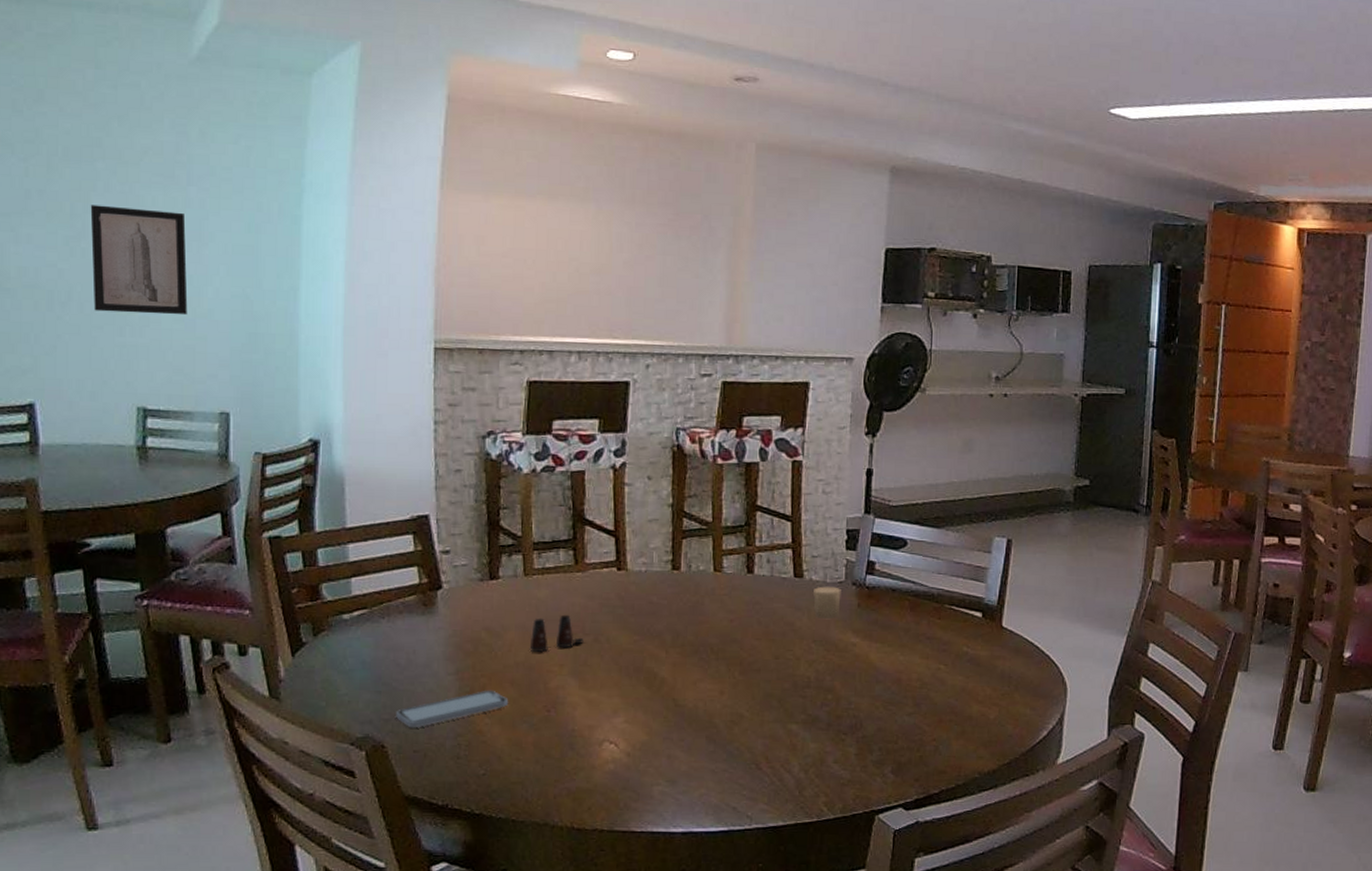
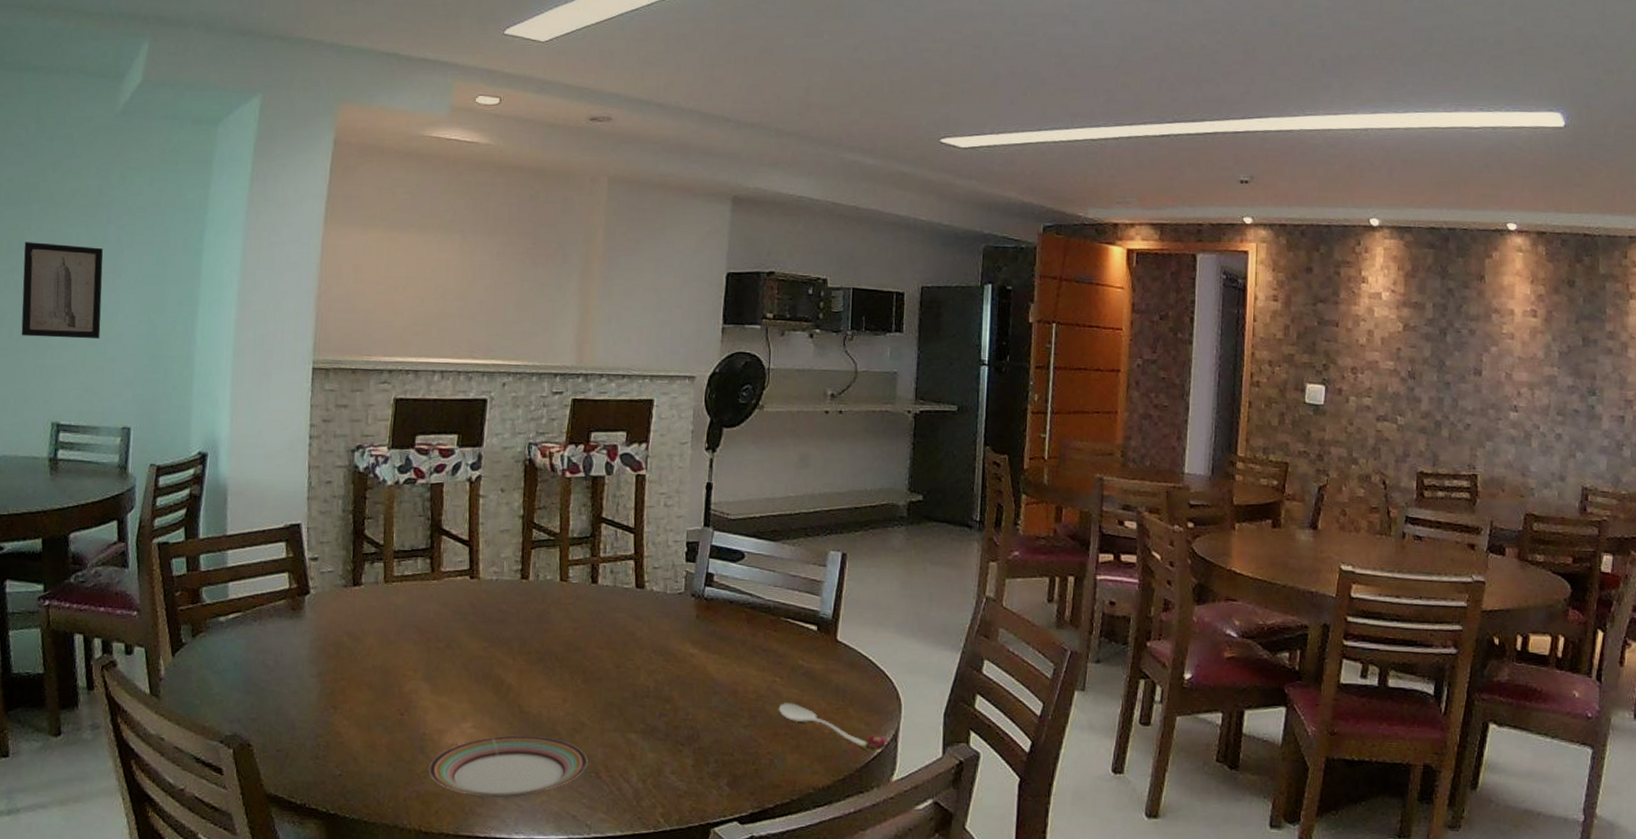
smartphone: present [396,689,509,727] -> none [262,692,366,727]
salt shaker: present [529,614,584,653] -> none [386,620,437,657]
plate: none [579,728,747,793] -> present [428,734,588,799]
candle: present [813,586,841,620] -> none [654,597,681,630]
spoon: none [943,690,1053,736] -> present [778,703,887,753]

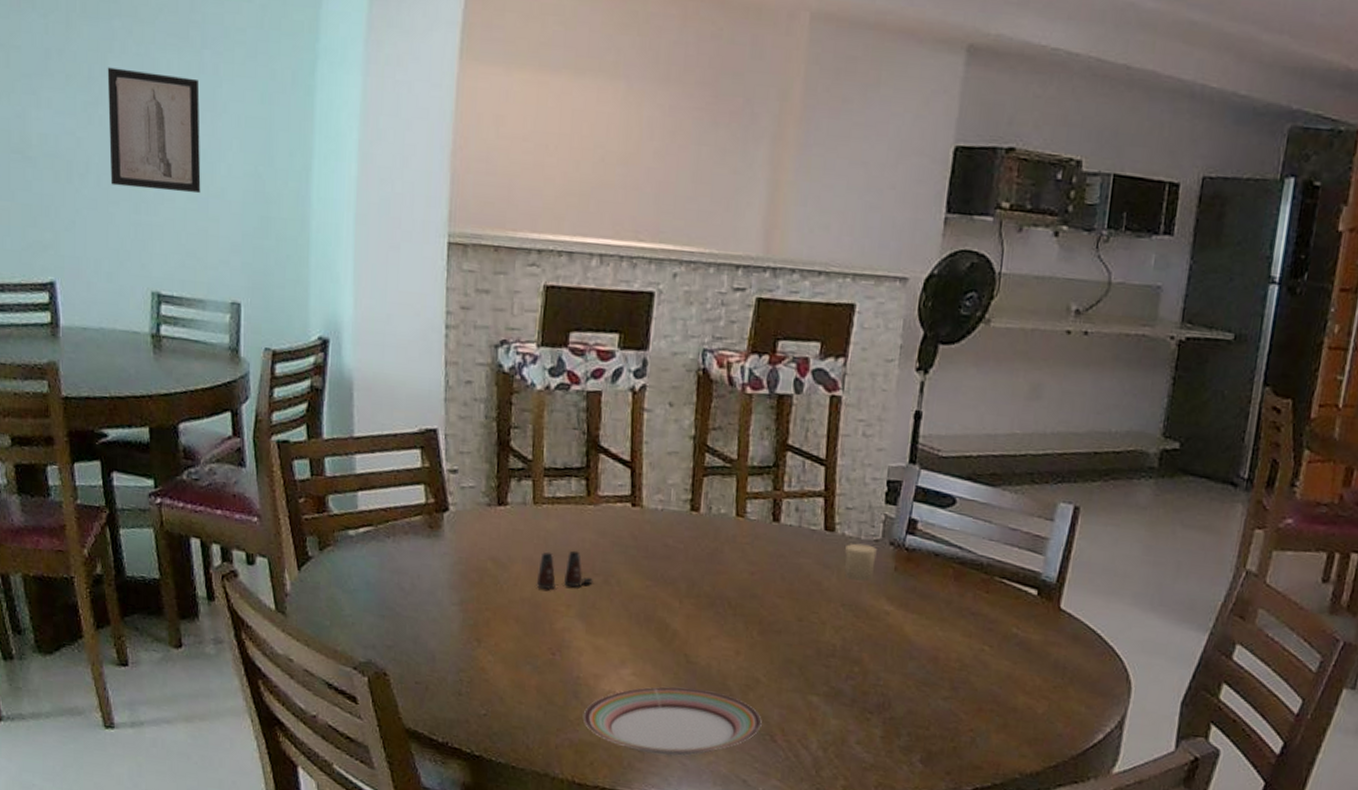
salt shaker: none [386,620,437,657] -> present [536,550,593,590]
candle: none [654,597,681,630] -> present [844,543,877,582]
spoon: present [778,703,887,753] -> none [984,675,1111,739]

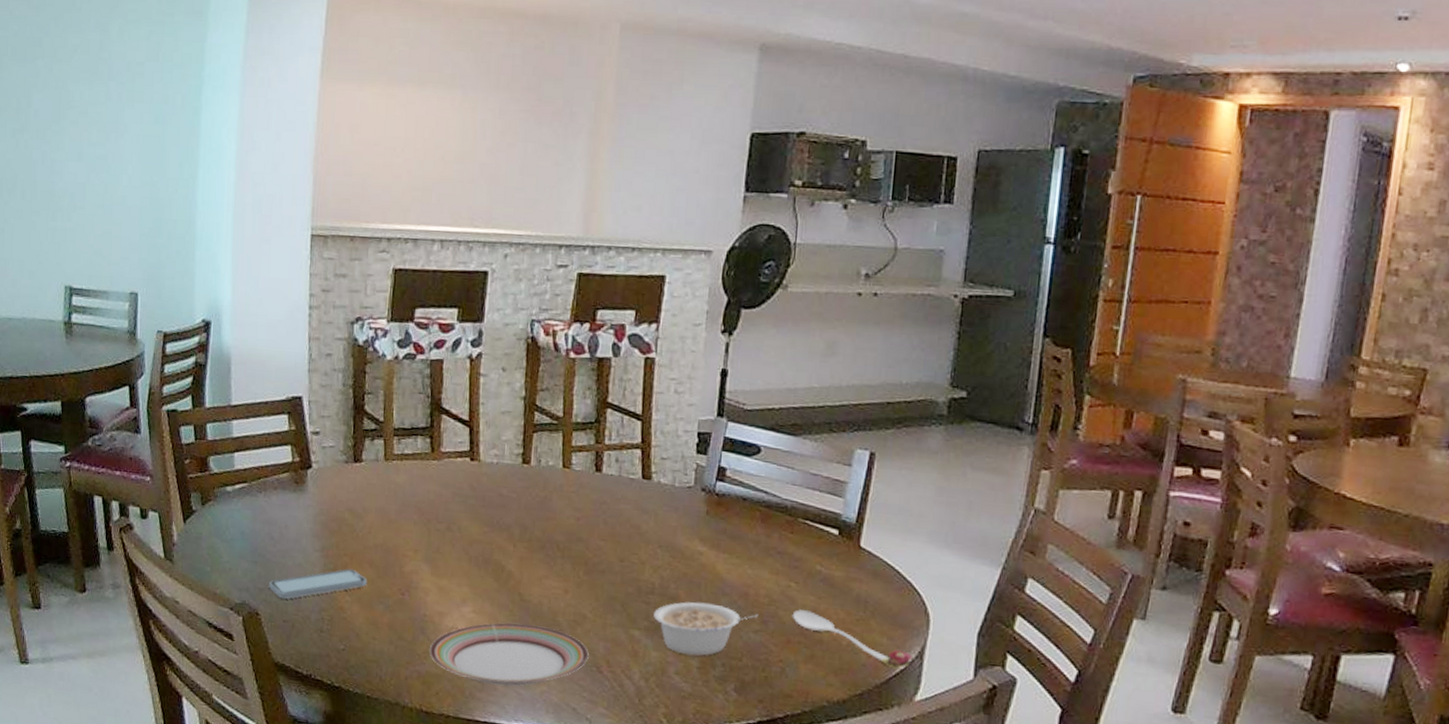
wall art: present [107,67,201,194] -> none [32,100,107,202]
smartphone: none [399,624,513,658] -> present [269,568,368,599]
salt shaker: present [536,550,593,590] -> none [387,501,437,537]
legume: none [834,666,949,724] -> present [654,602,759,656]
candle: present [844,543,877,582] -> none [661,490,690,525]
spoon: none [984,675,1111,739] -> present [792,609,912,669]

